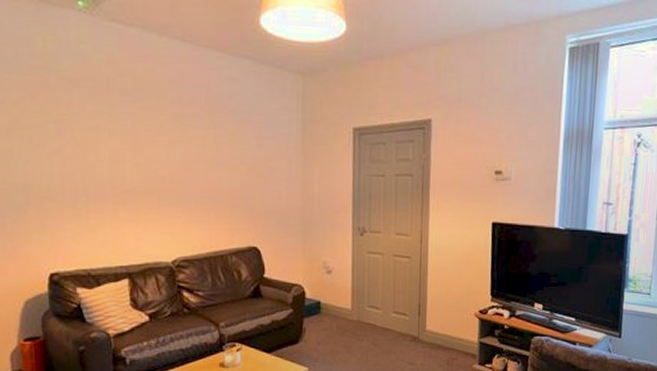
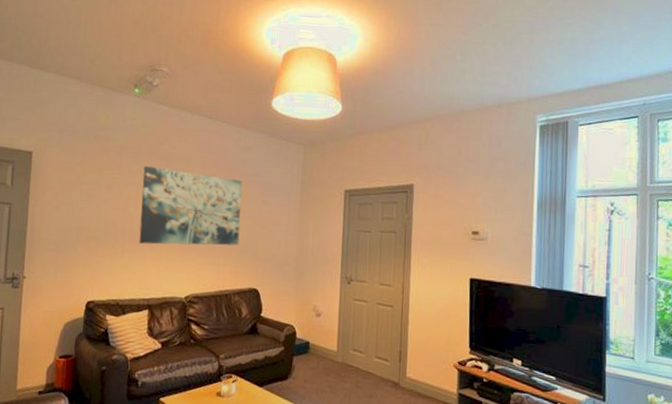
wall art: none [102,104,232,202] -> present [139,166,242,246]

